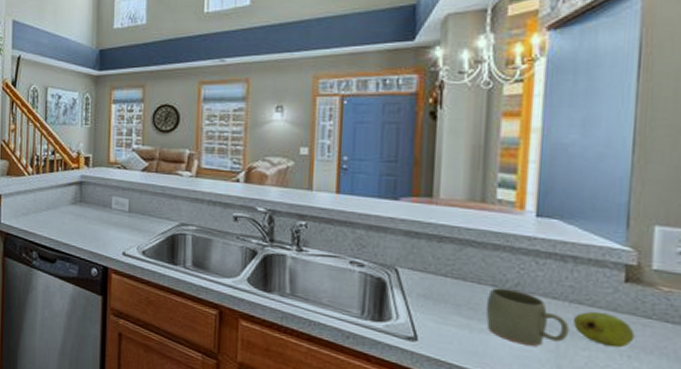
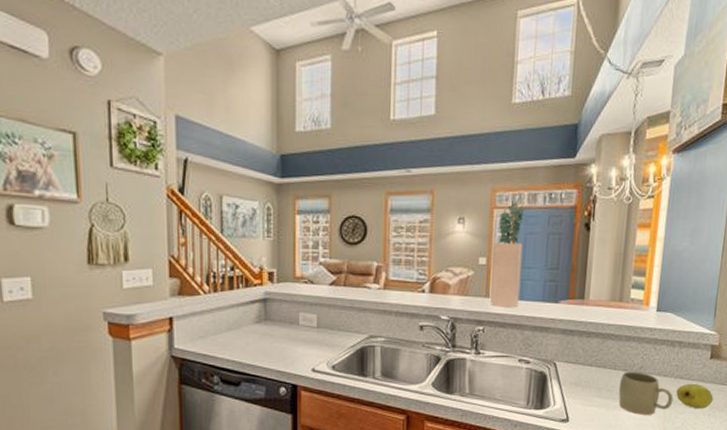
vase: none [313,85,354,203] -> present [489,198,525,308]

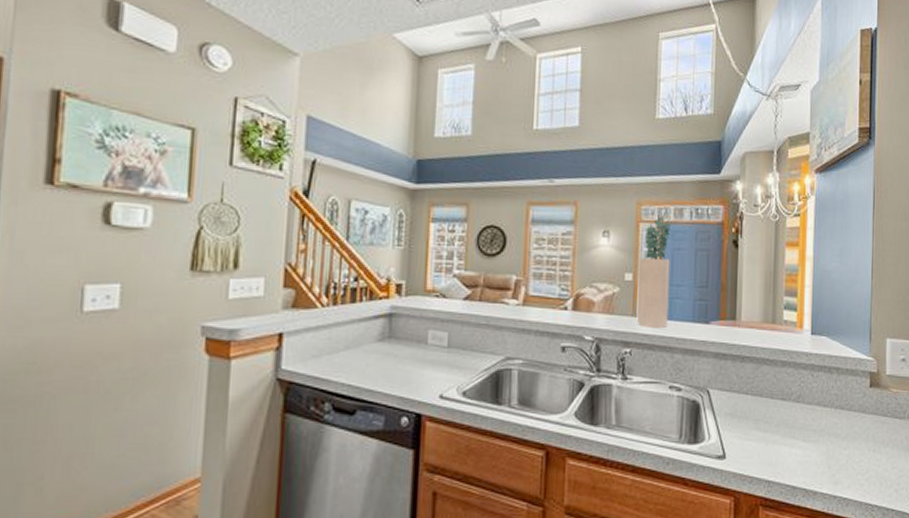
mug: present [618,372,674,415] -> none [777,401,836,451]
fruit: present [676,383,714,409] -> none [838,414,877,444]

